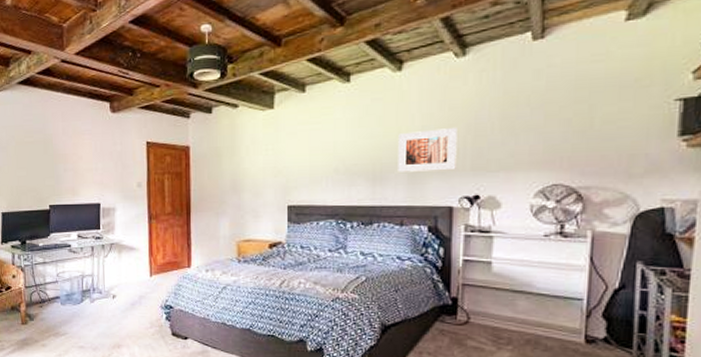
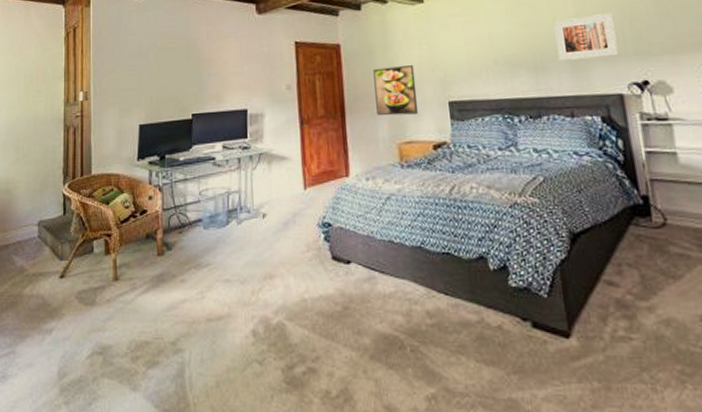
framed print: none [219,170,259,216] -> present [373,65,419,116]

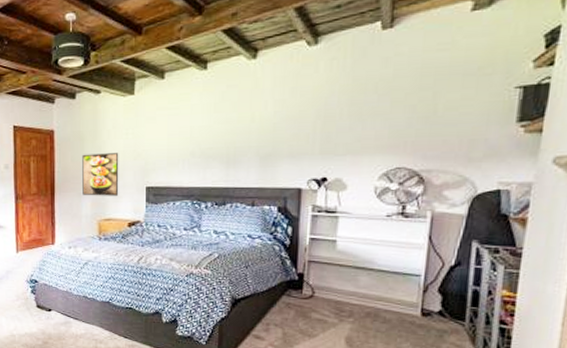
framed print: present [554,13,619,61] -> none [251,114,308,156]

